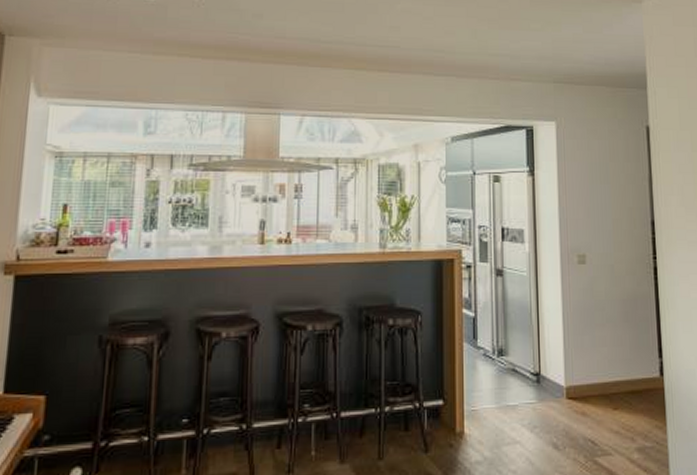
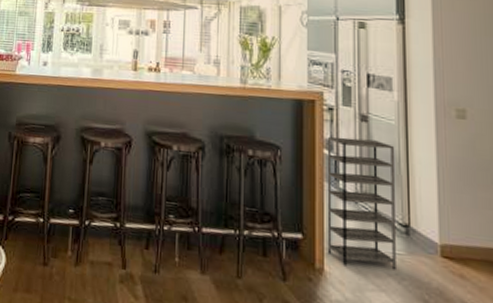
shelving unit: none [466,294,529,425] -> present [327,137,396,271]

